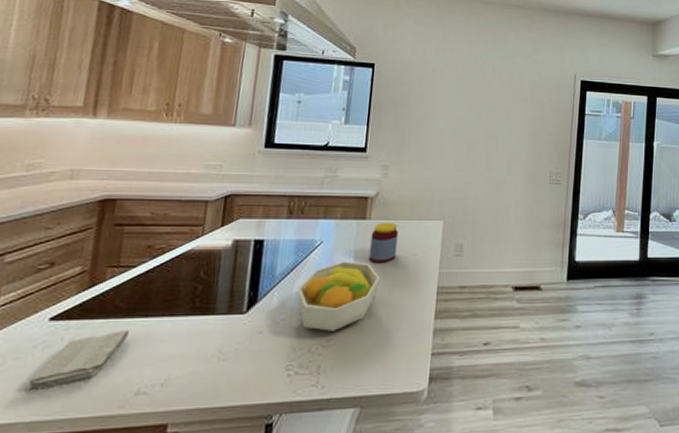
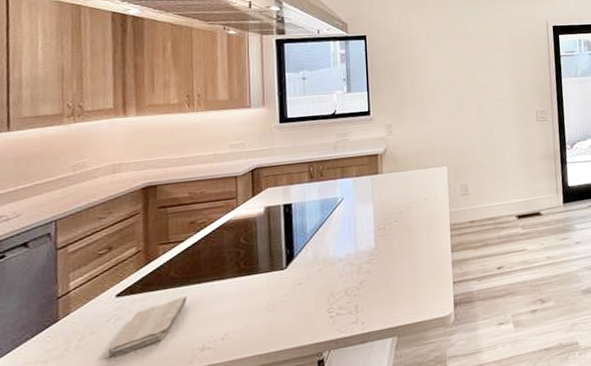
fruit bowl: present [297,261,380,331] -> none [328,212,398,275]
jar: present [368,222,398,264] -> none [385,173,410,212]

